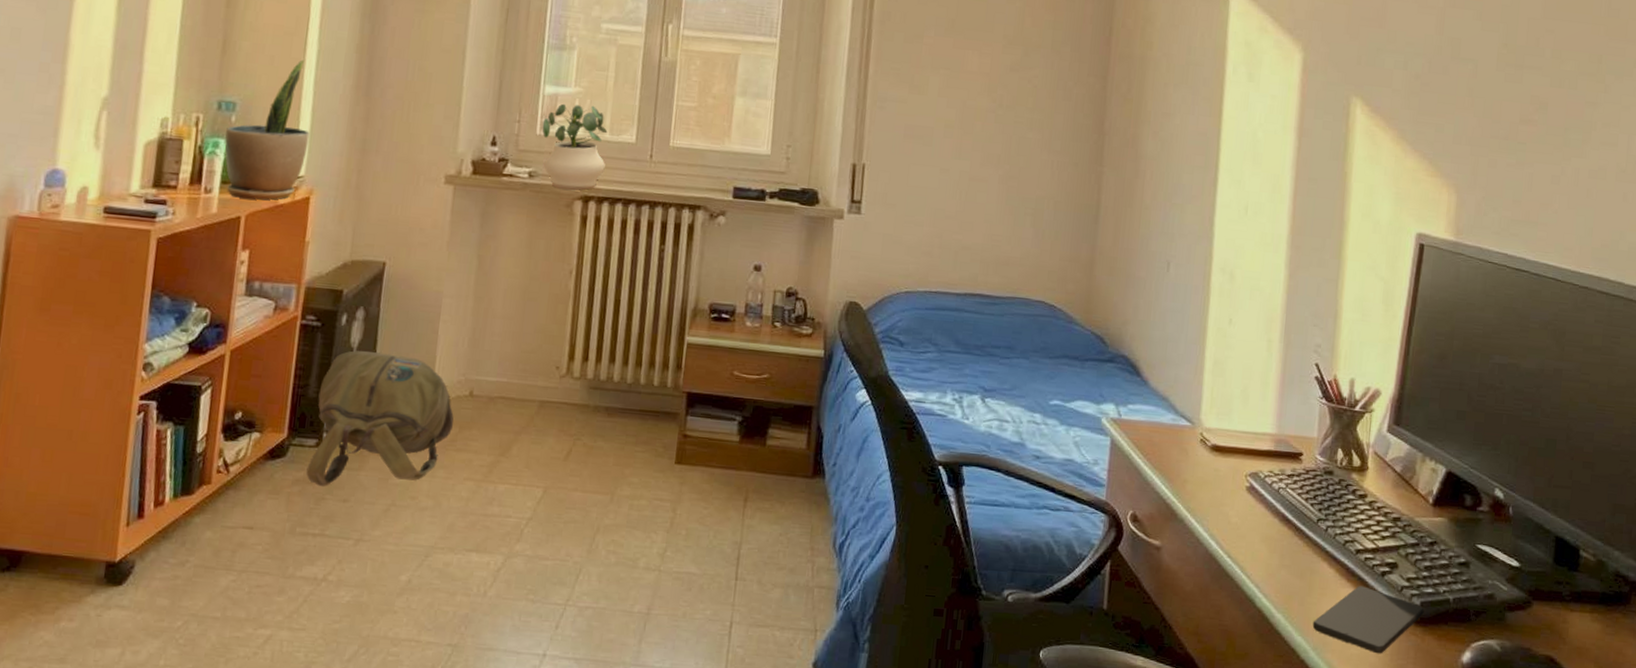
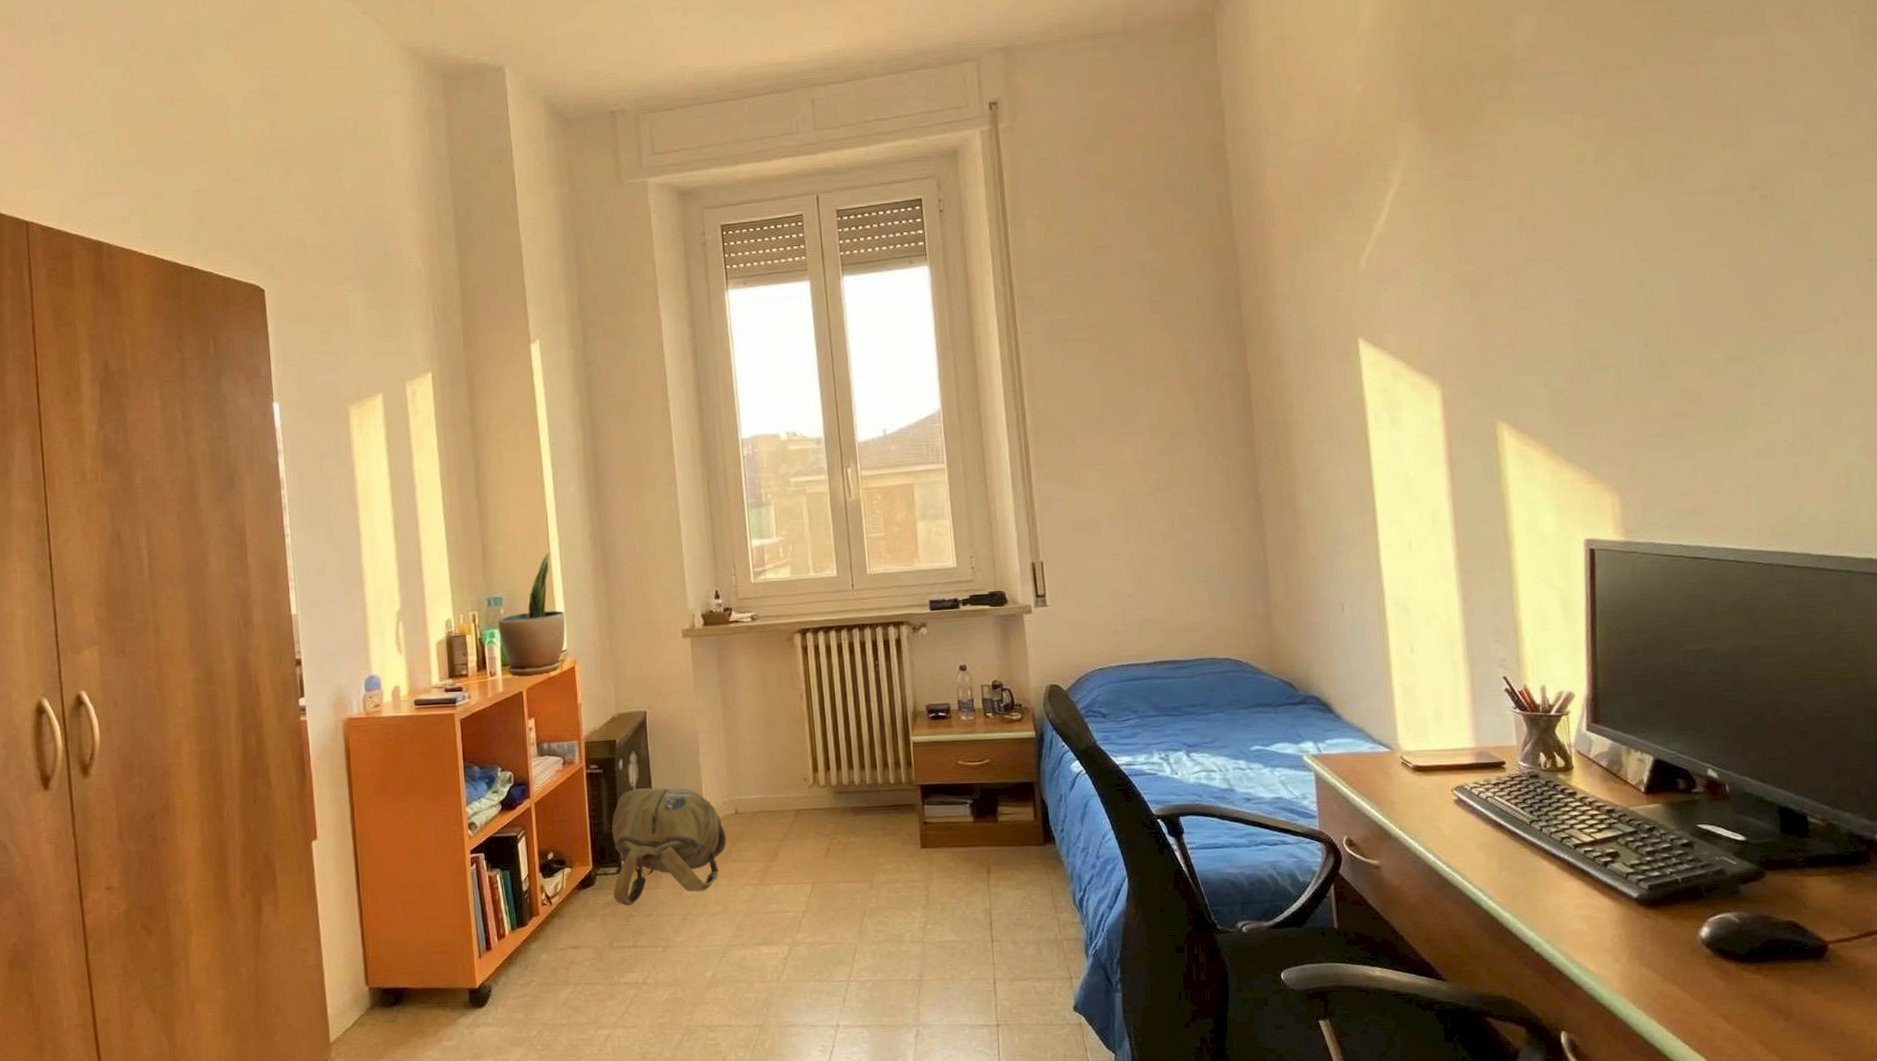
potted plant: present [542,103,608,191] -> none [755,550,816,627]
smartphone: present [1312,586,1424,654] -> none [1542,878,1654,939]

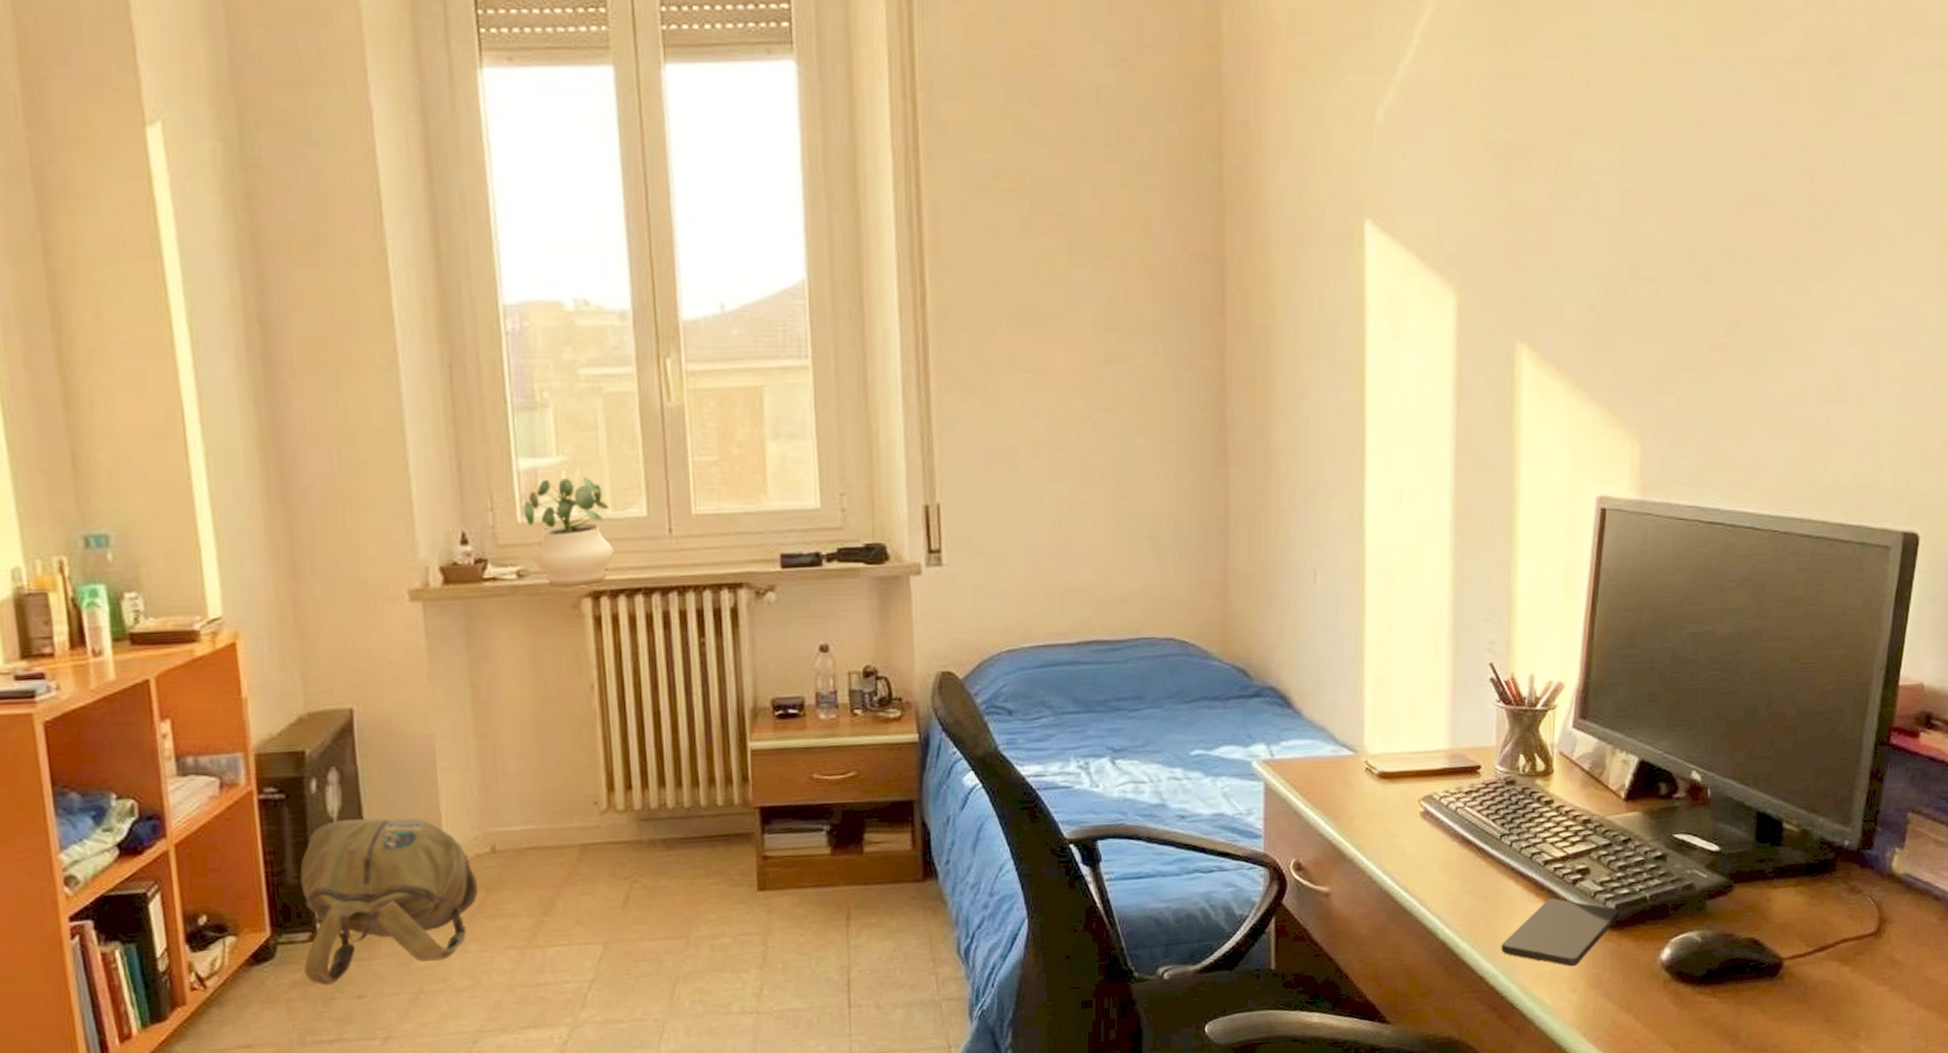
potted plant: present [498,553,566,676] -> none [103,467,219,657]
potted plant: none [755,550,816,627] -> present [523,476,615,588]
smartphone: none [1542,878,1654,939] -> present [1501,898,1620,967]

